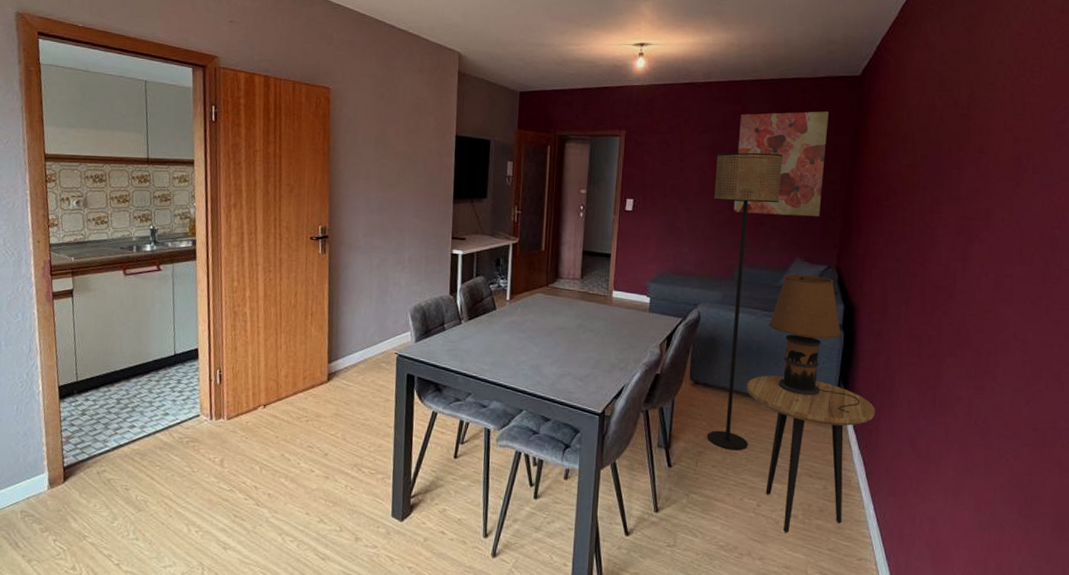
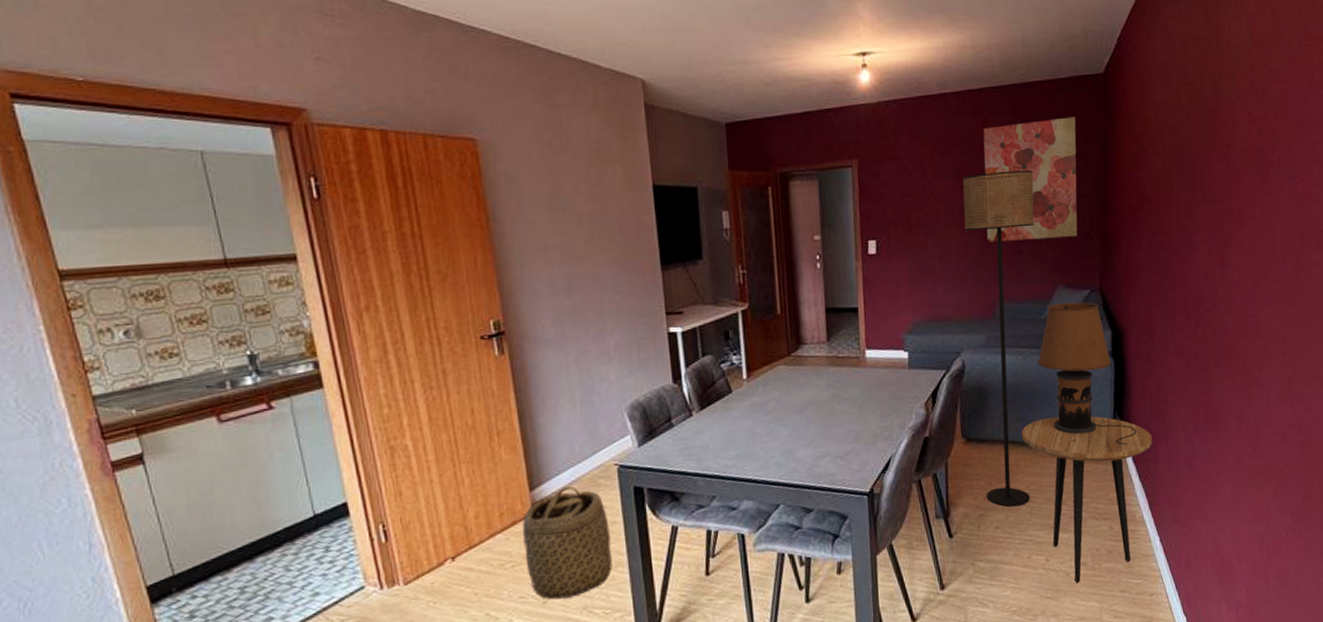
basket: none [317,364,384,455] -> present [522,485,613,600]

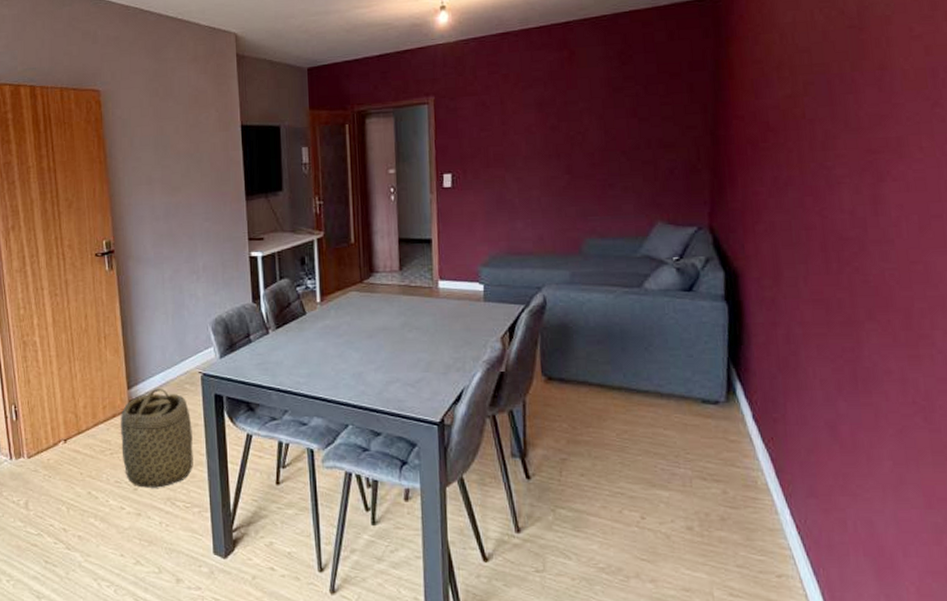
floor lamp: present [962,170,1035,507] -> none [546,101,629,455]
wall art: present [983,117,1078,242] -> none [569,45,682,176]
side table: present [1021,416,1152,584] -> none [611,362,779,549]
table lamp: present [1037,302,1136,445] -> none [631,240,758,400]

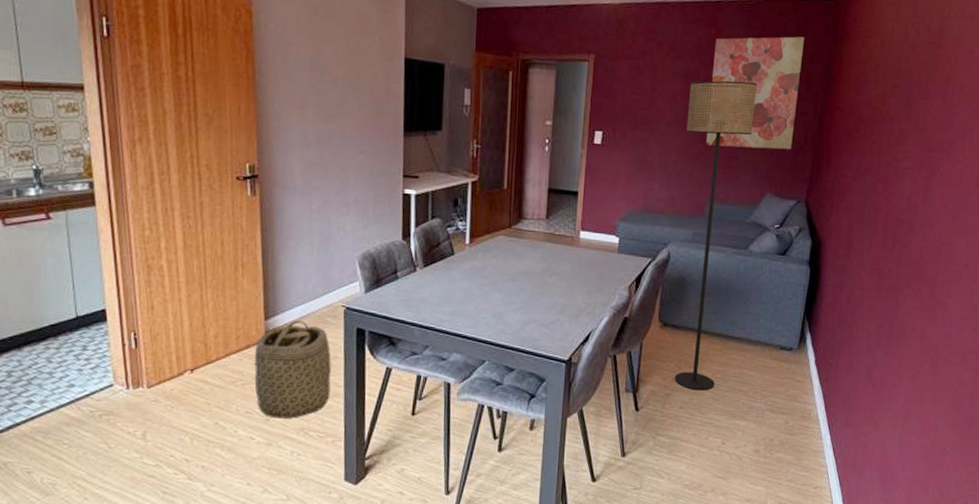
floor lamp: none [546,101,629,455] -> present [674,80,758,391]
wall art: none [569,45,682,176] -> present [706,36,804,150]

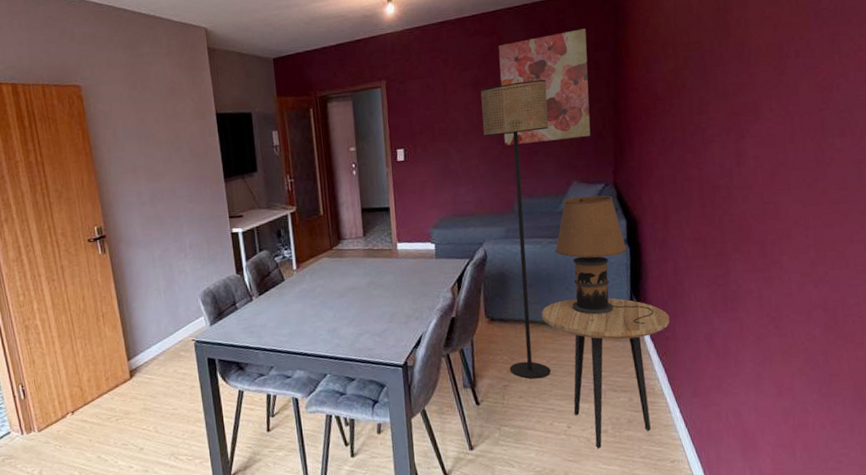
basket: present [254,320,331,419] -> none [123,357,193,447]
side table: none [714,314,836,468] -> present [541,298,670,449]
table lamp: none [737,209,822,348] -> present [554,195,654,324]

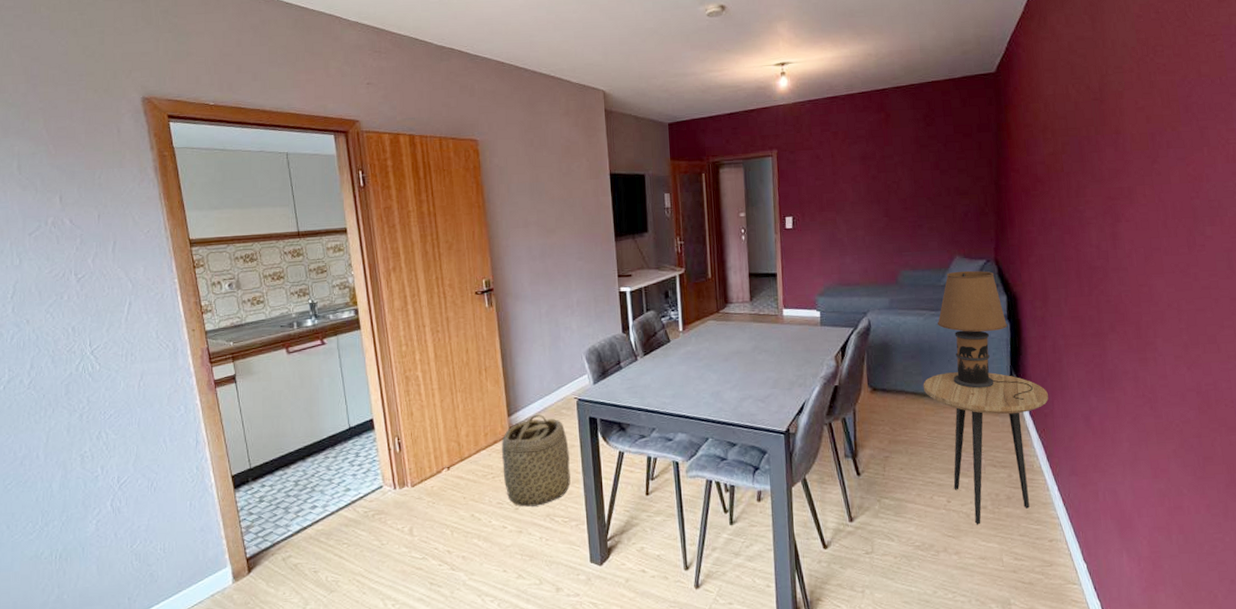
basket: none [123,357,193,447] -> present [502,414,571,507]
floor lamp: present [480,79,551,379] -> none [868,156,933,451]
wall art: present [498,28,591,146] -> none [886,110,974,218]

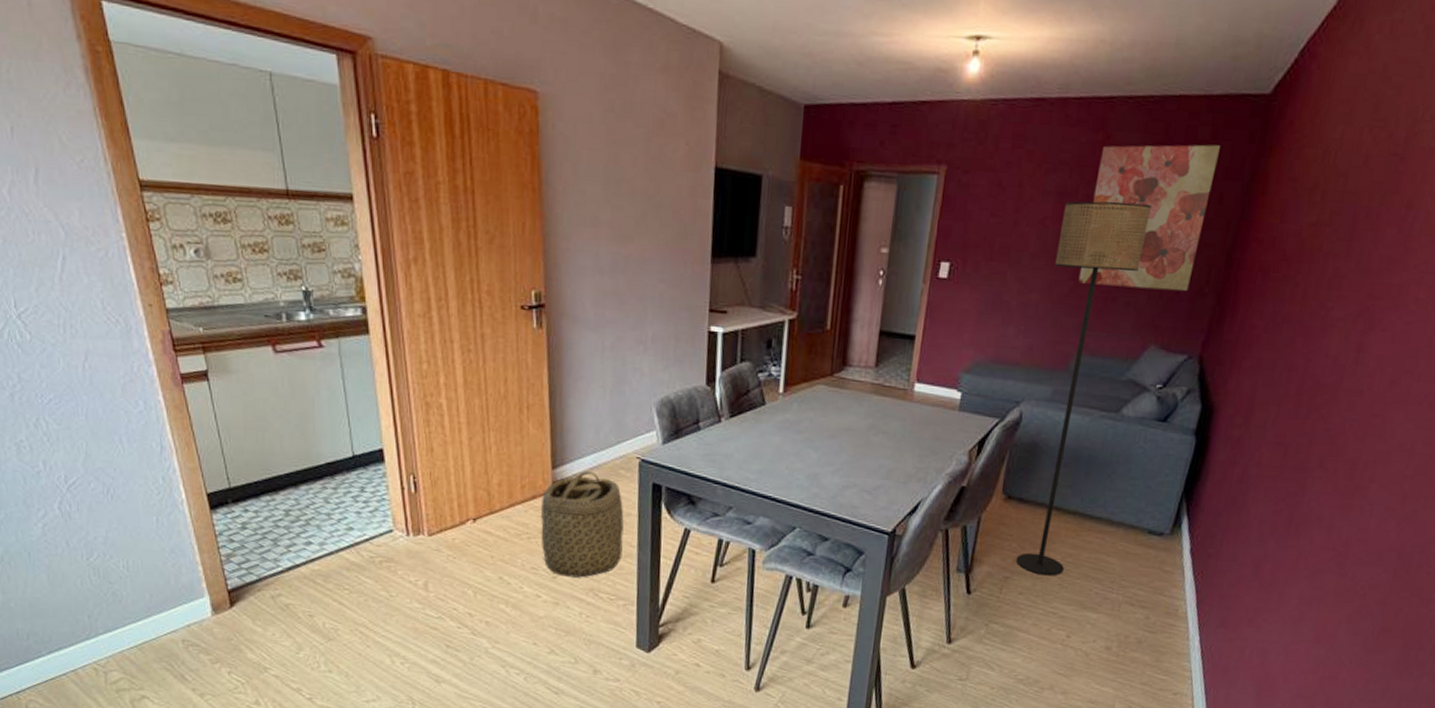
floor lamp: none [868,156,933,451] -> present [1015,201,1153,576]
wall art: none [886,110,974,218] -> present [1078,144,1220,291]
side table: present [923,372,1049,525] -> none [1069,489,1219,666]
table lamp: present [937,270,1033,400] -> none [1105,365,1203,534]

